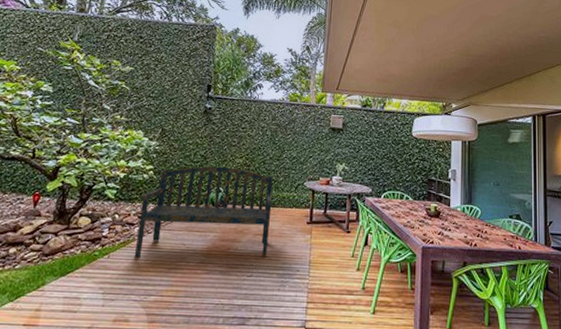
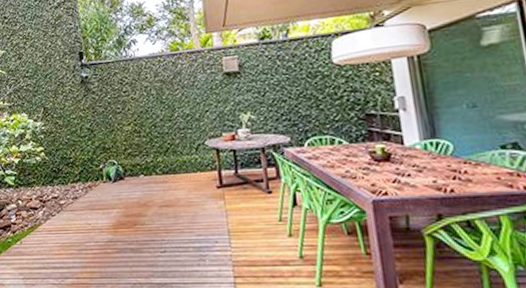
garden bench: present [135,166,273,259] -> none [38,136,178,242]

